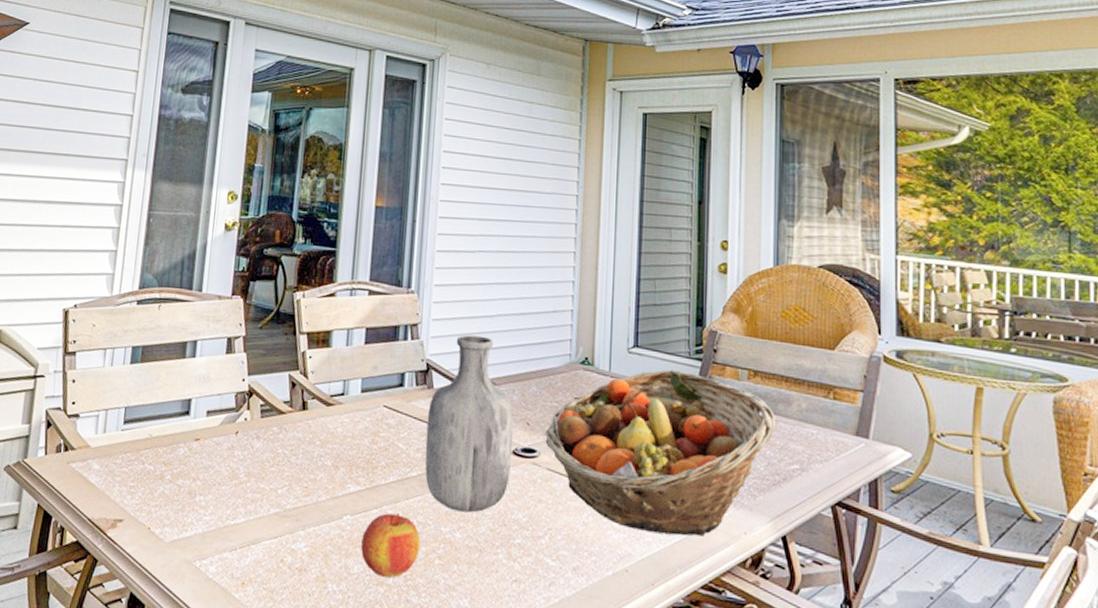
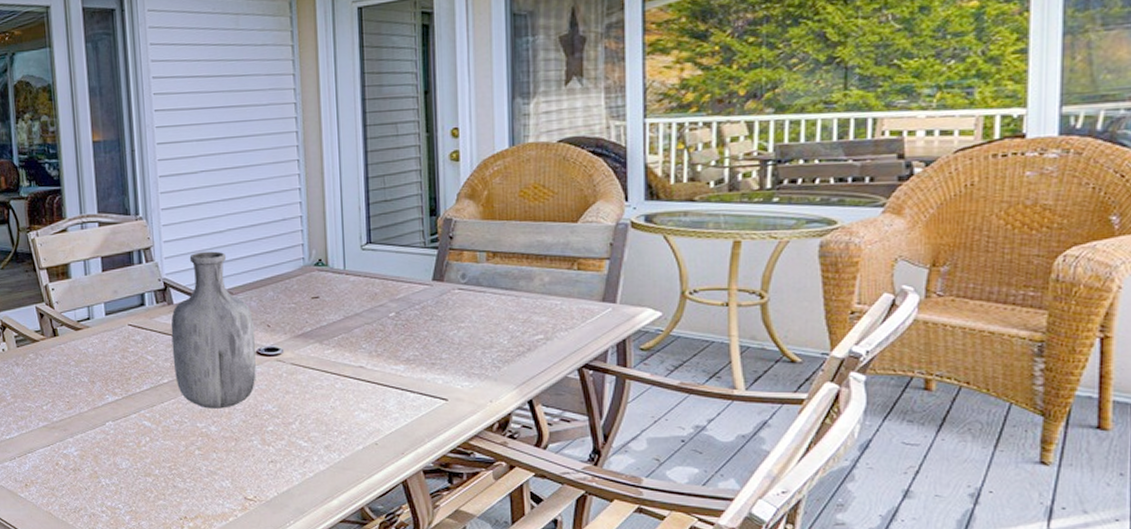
apple: present [361,513,421,578] -> none [125,415,180,469]
fruit basket: present [545,369,776,537] -> none [286,260,518,410]

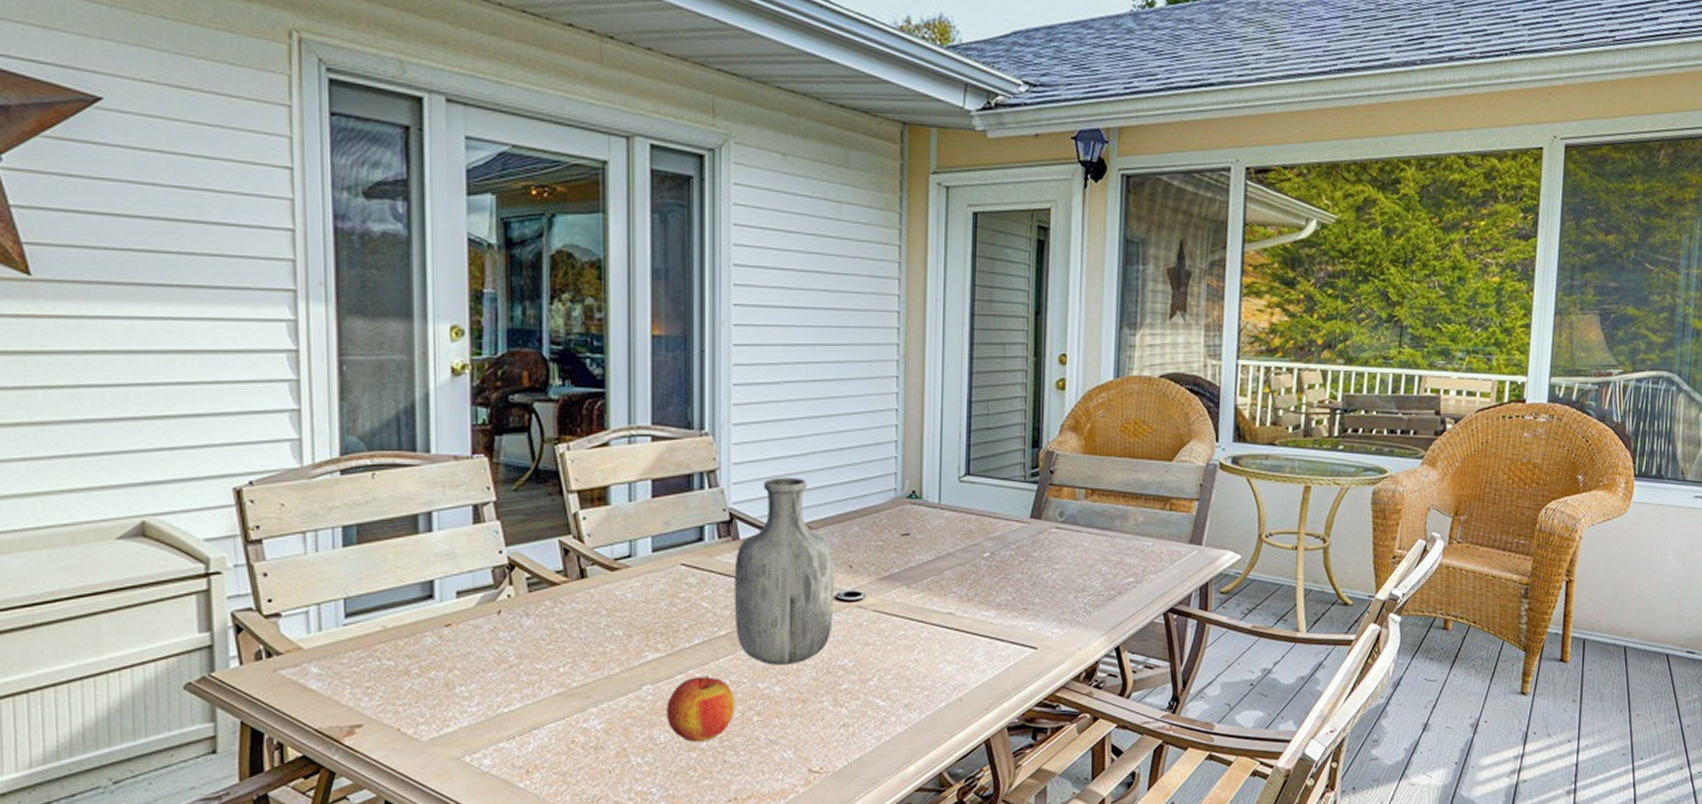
apple: none [125,415,180,469] -> present [667,675,735,742]

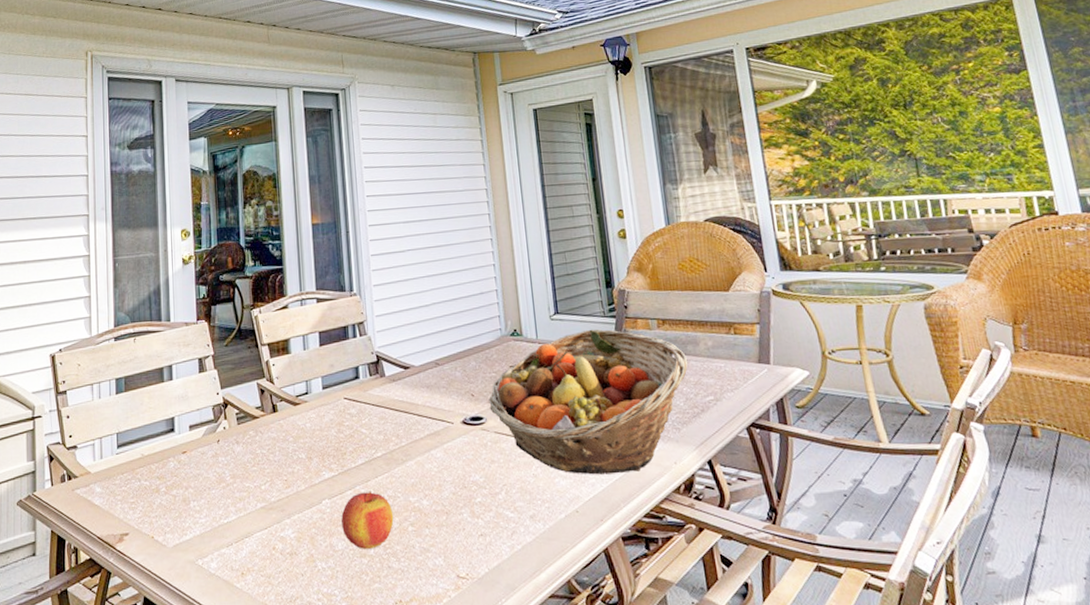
vase: present [734,477,835,665] -> none [383,324,464,482]
fruit basket: none [870,495,1113,661] -> present [489,329,689,475]

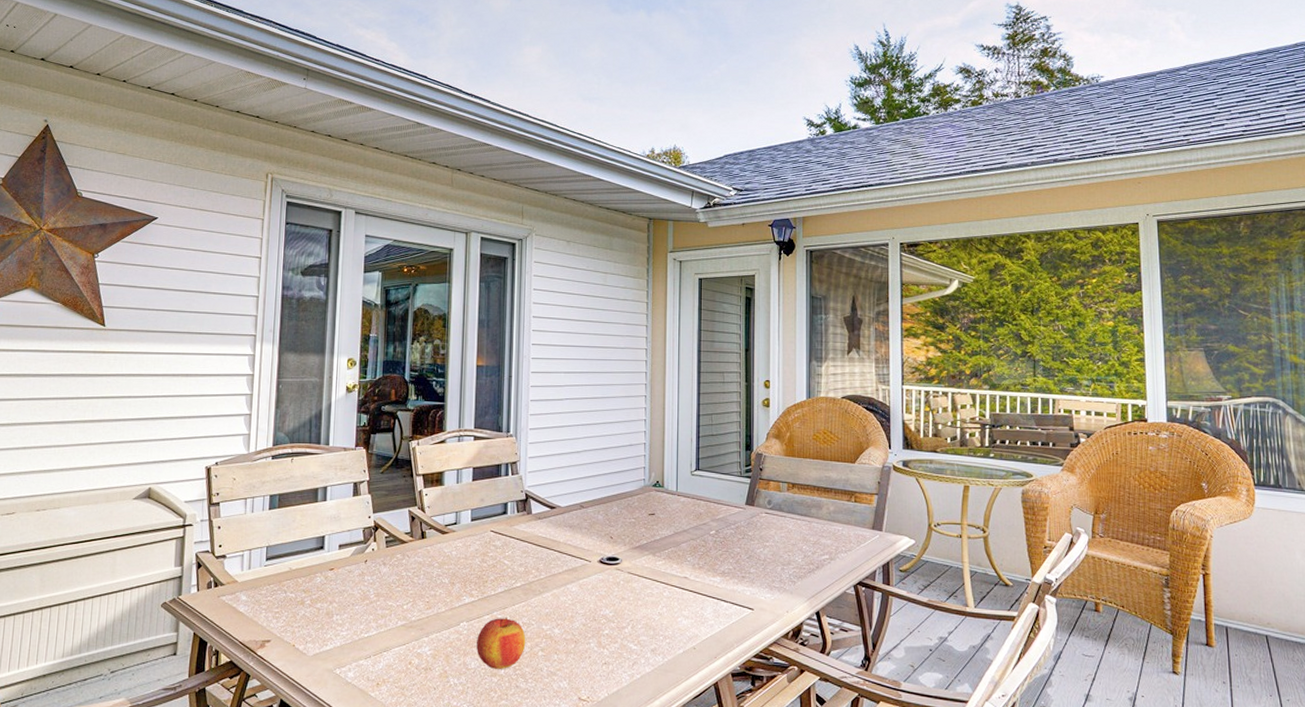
fruit basket: present [489,329,689,475] -> none [626,486,810,618]

